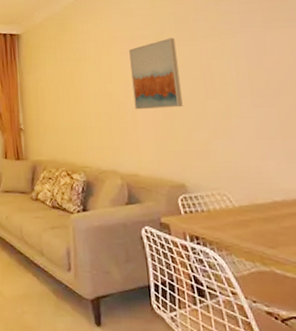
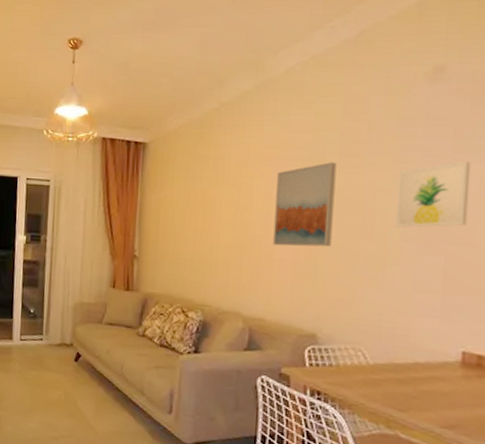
wall art: none [226,29,288,86] -> present [396,161,472,227]

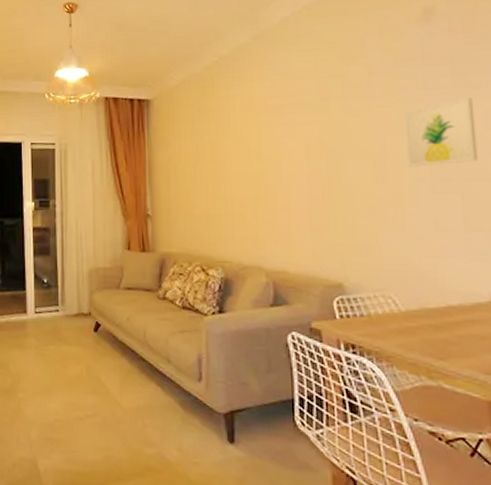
wall art: present [273,162,337,247] -> none [284,106,346,194]

